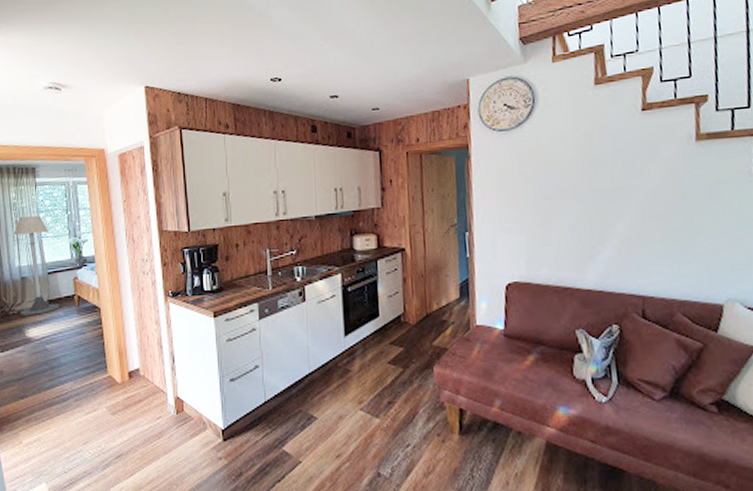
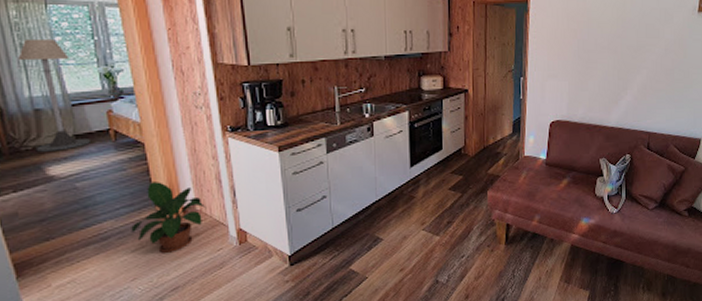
potted plant: none [86,346,149,418] -> present [131,182,207,253]

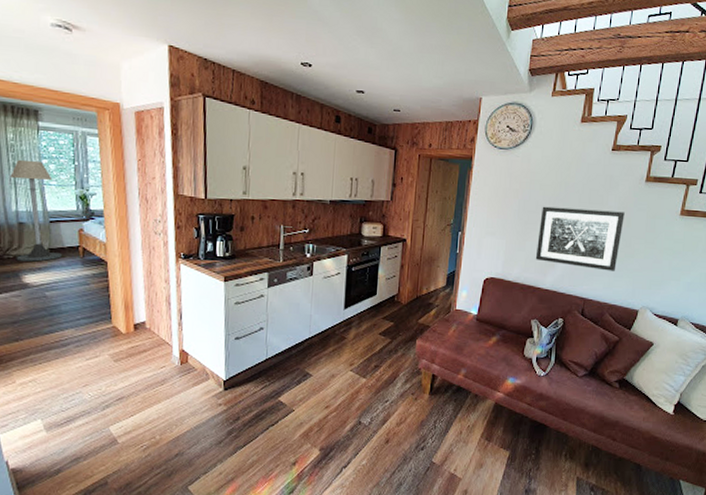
potted plant: present [131,182,207,253] -> none [88,298,155,365]
wall art: none [598,43,681,103] -> present [535,206,625,271]

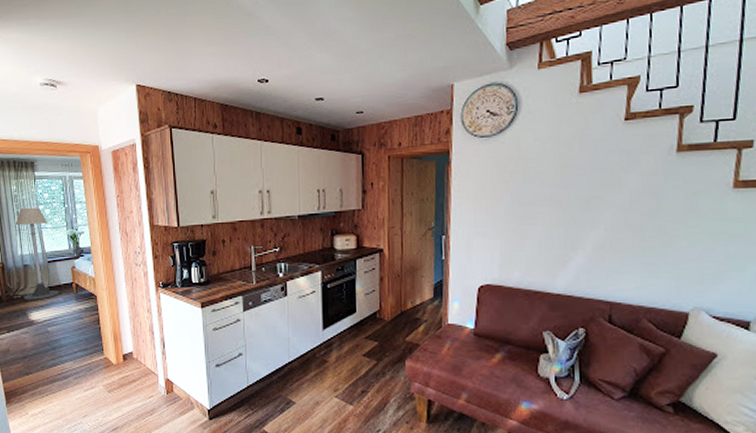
wall art: present [535,206,625,271] -> none [539,192,653,266]

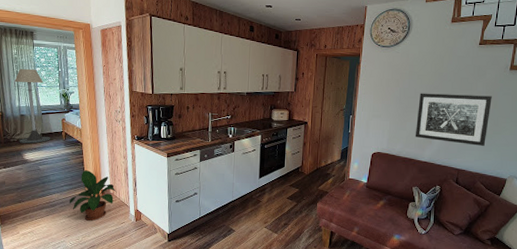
potted plant: none [85,330,142,395] -> present [69,170,117,221]
wall art: none [539,192,653,266] -> present [415,93,492,146]

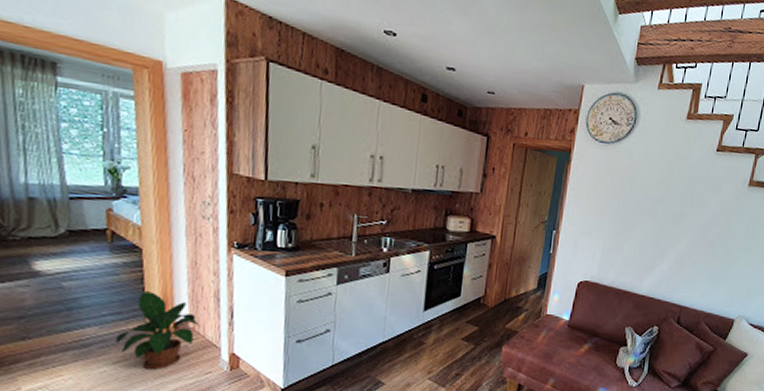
floor lamp: present [14,68,50,144] -> none [18,120,84,246]
wall art: present [415,93,492,146] -> none [632,206,726,278]

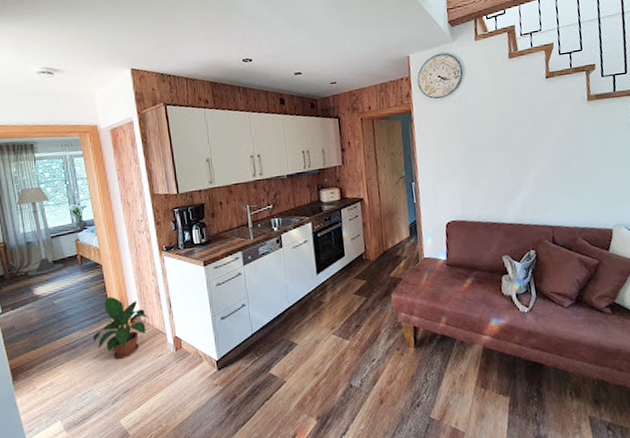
floor lamp: none [18,120,84,246] -> present [16,187,64,276]

